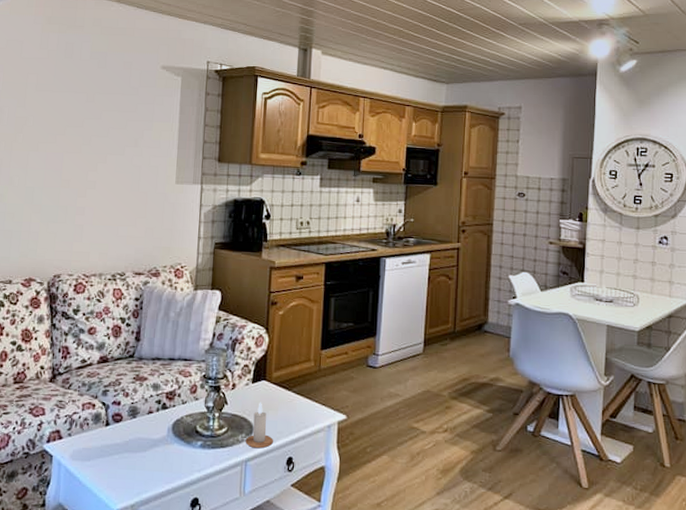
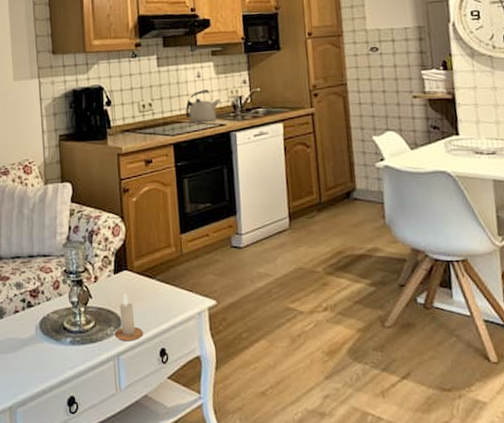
kettle: none [340,214,376,246] -> present [185,90,221,122]

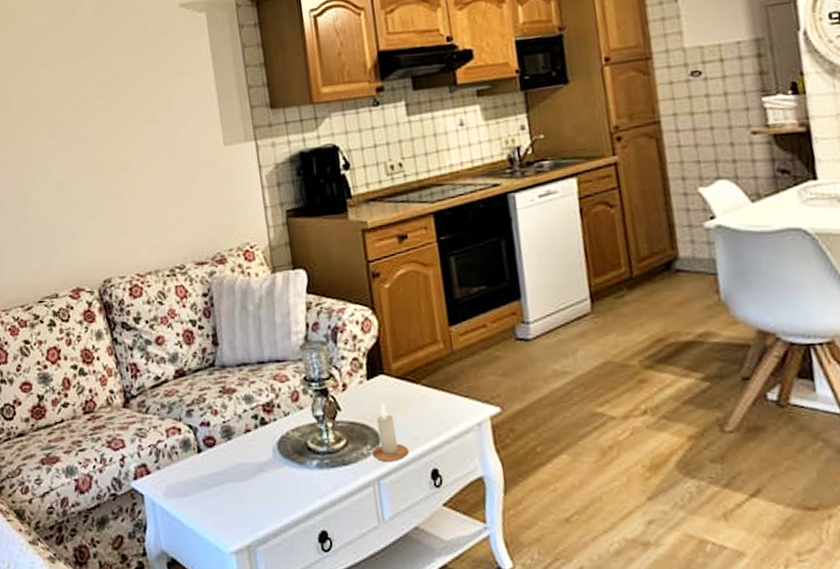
kettle: present [185,90,221,122] -> none [446,141,492,184]

